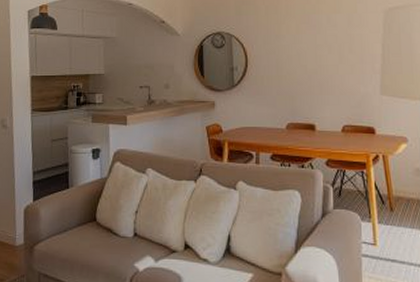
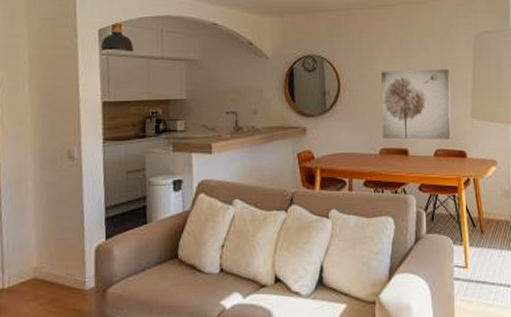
wall art: none [288,45,359,116] -> present [381,69,451,140]

